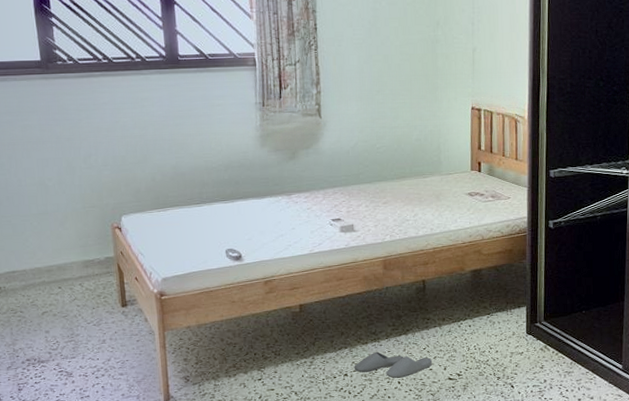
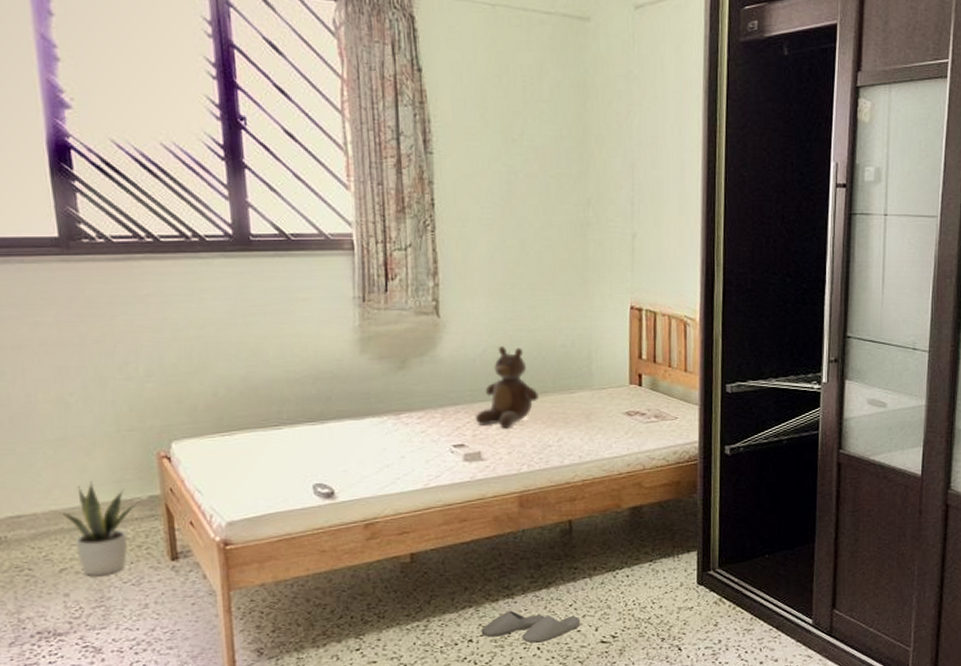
potted plant: none [42,245,98,318] -> present [59,480,139,577]
teddy bear: none [349,140,399,206] -> present [475,346,539,429]

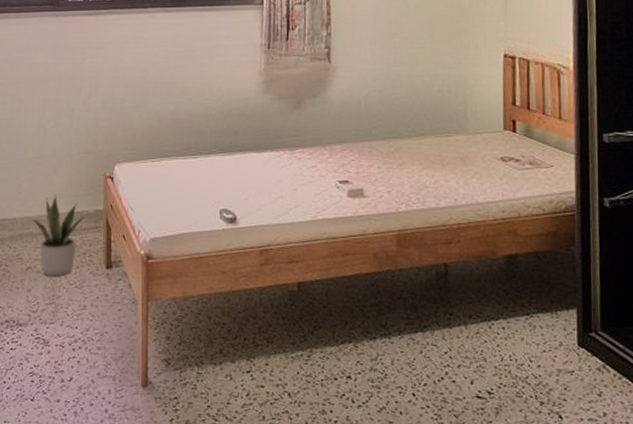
teddy bear: present [475,346,539,429] -> none [358,90,417,168]
slippers: present [481,610,581,643] -> none [359,351,456,389]

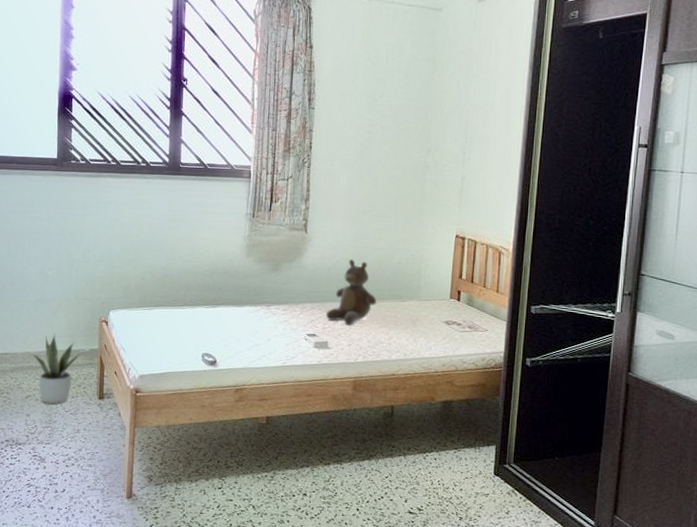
teddy bear: none [358,90,417,168] -> present [325,259,376,325]

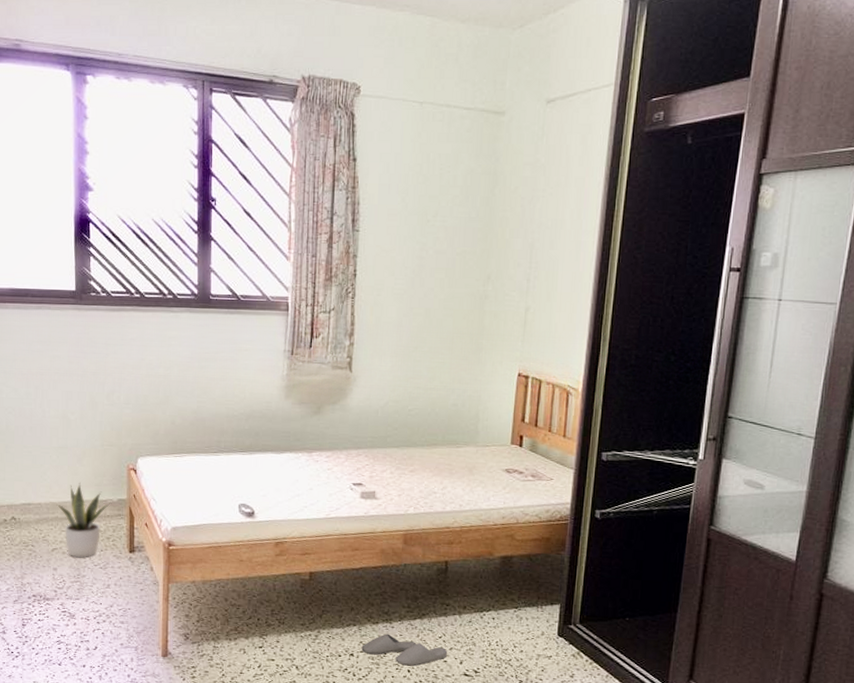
slippers: none [314,474,394,505] -> present [361,633,448,666]
teddy bear: present [325,259,376,325] -> none [373,401,429,474]

